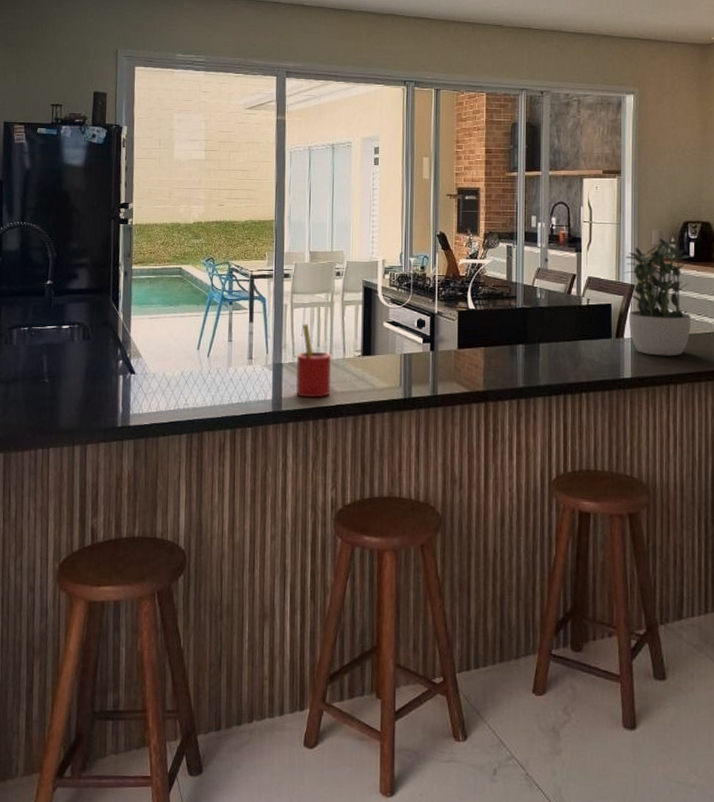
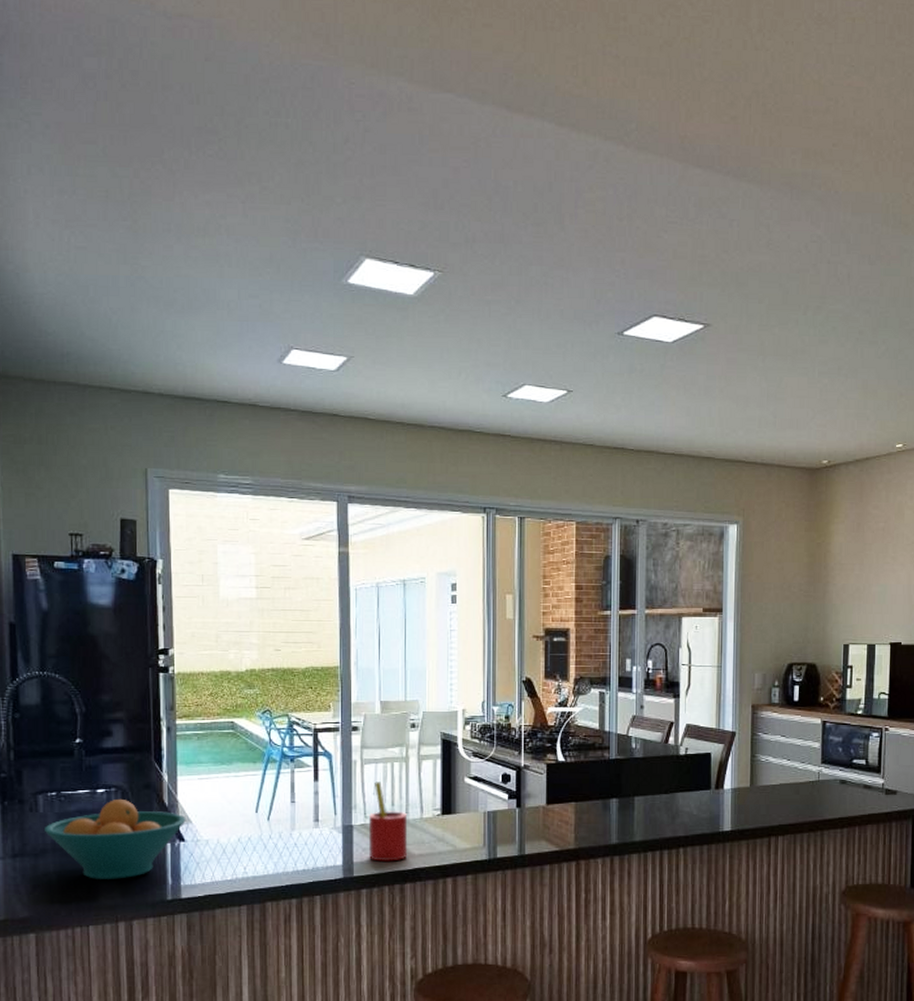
fruit bowl: none [16,334,137,408] -> present [43,798,186,881]
potted plant: present [624,238,691,356] -> none [725,681,795,807]

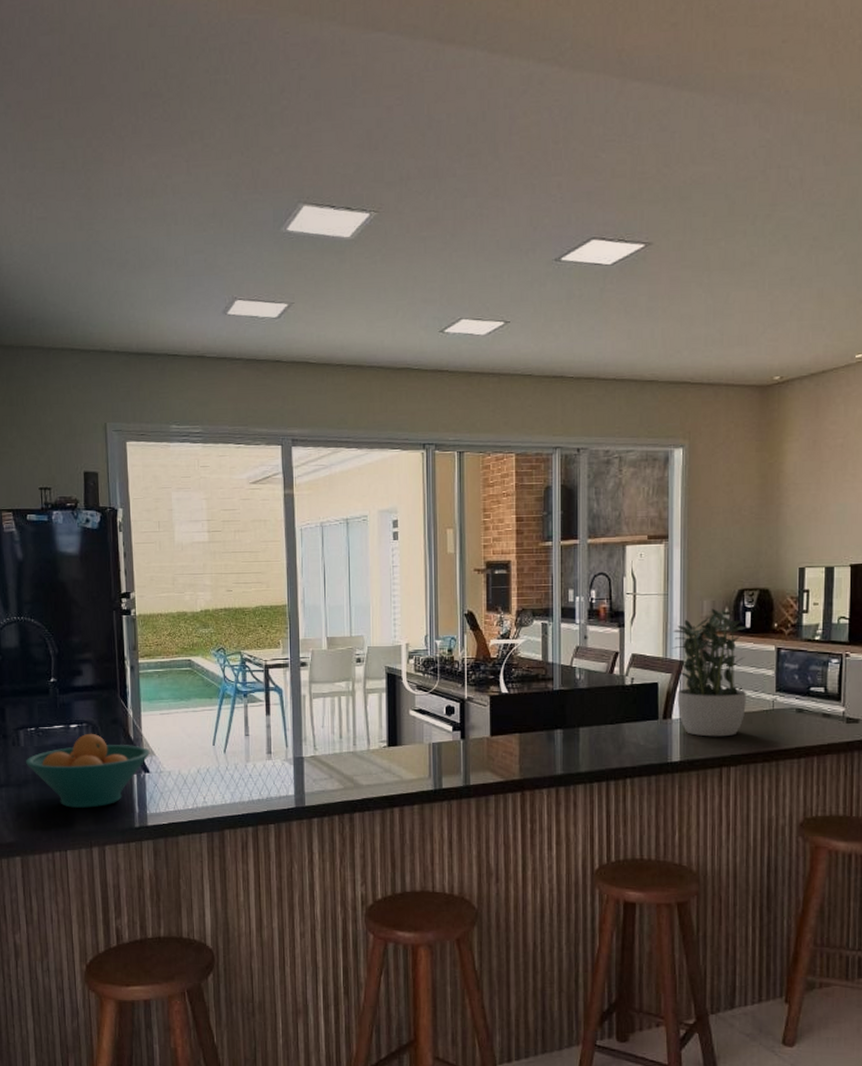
straw: present [368,781,408,862] -> none [317,715,356,792]
potted plant: none [725,681,795,807] -> present [672,608,747,737]

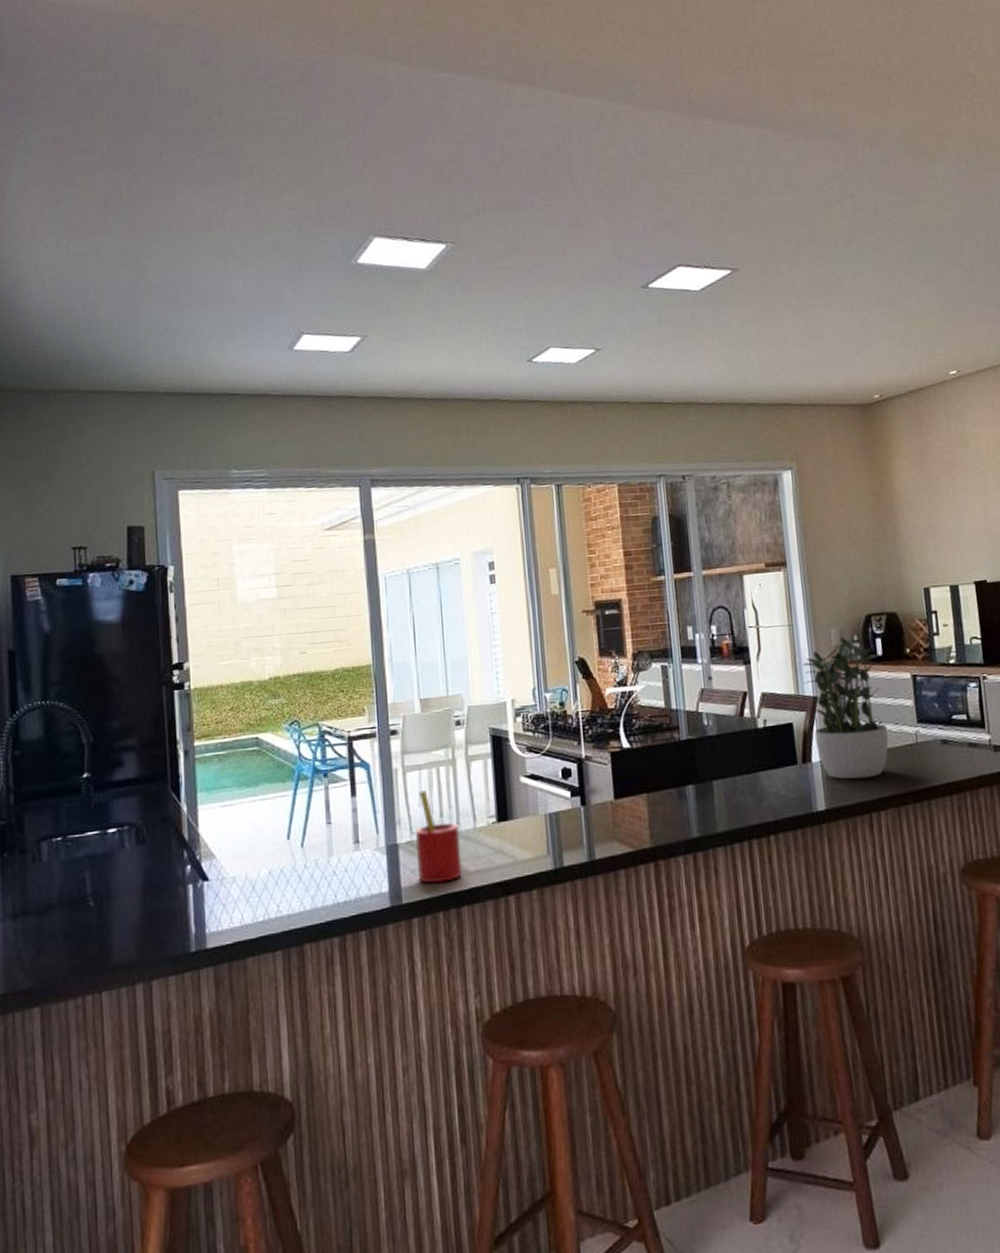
fruit bowl: present [25,733,150,809] -> none [48,837,209,936]
straw: none [317,715,356,792] -> present [414,790,463,884]

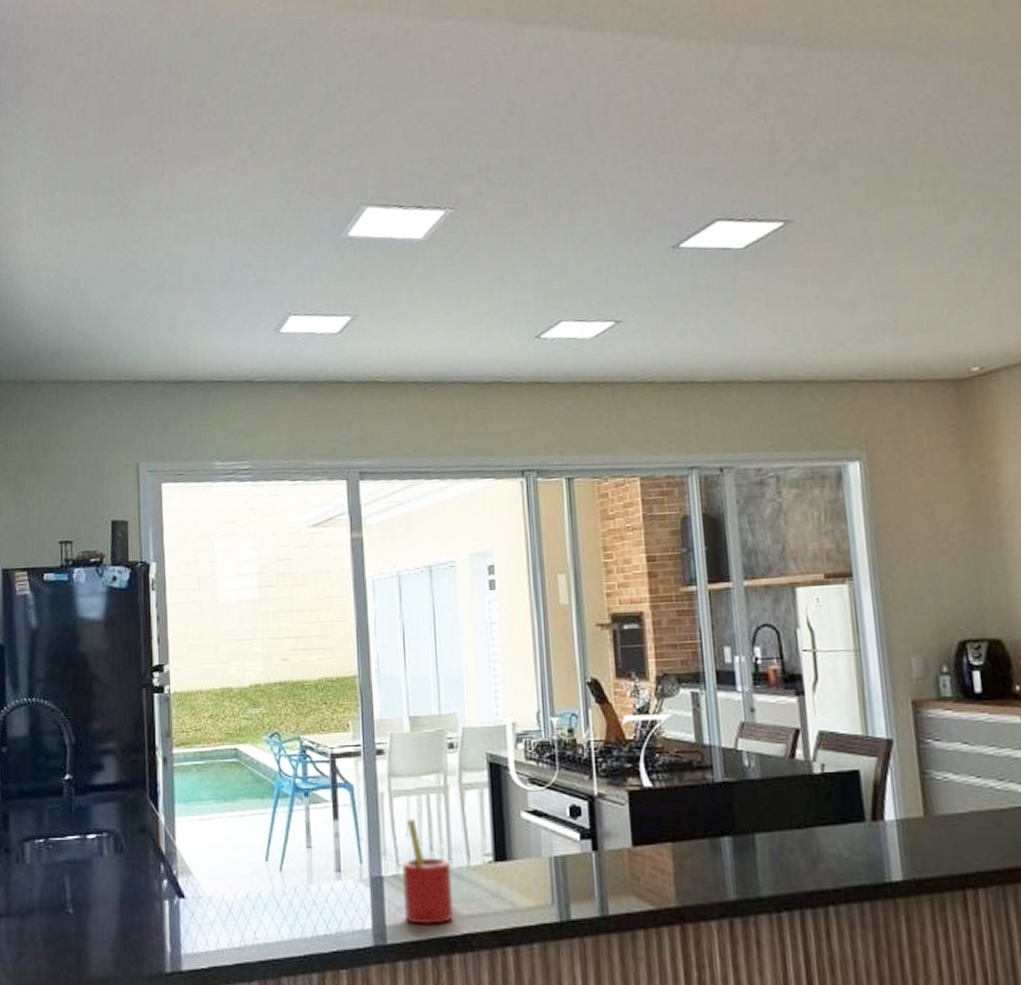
potted plant: present [801,637,889,780] -> none [871,667,990,846]

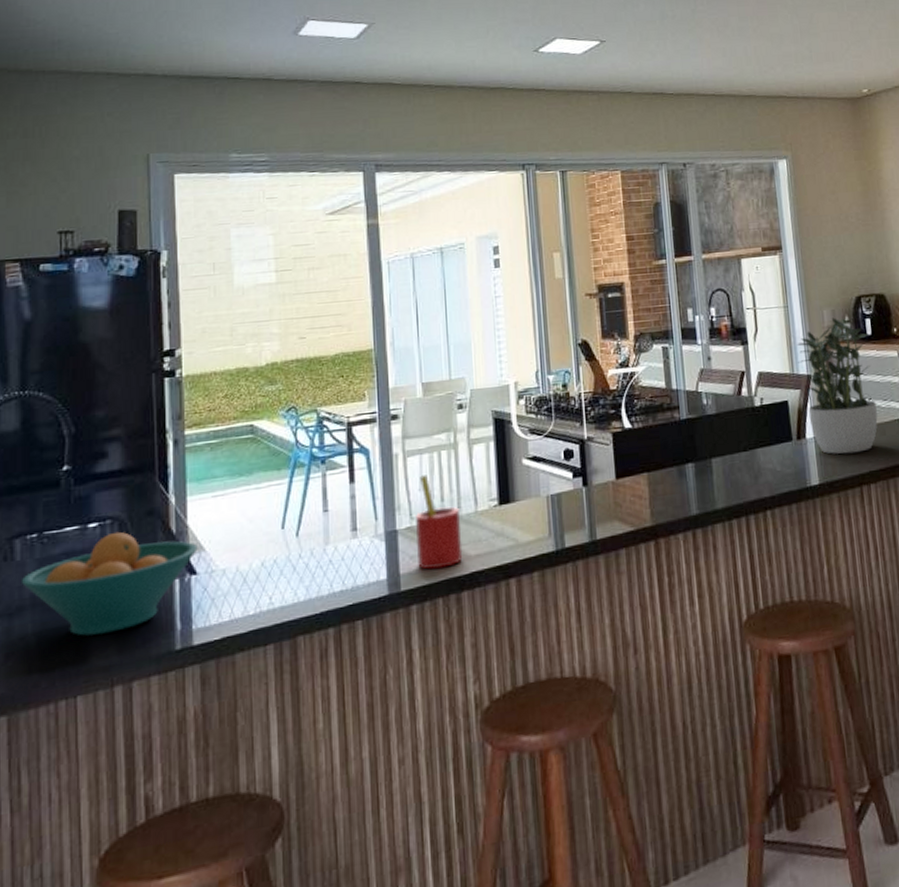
fruit bowl: none [30,845,186,947] -> present [21,531,198,637]
potted plant: none [871,667,990,846] -> present [796,317,878,454]

